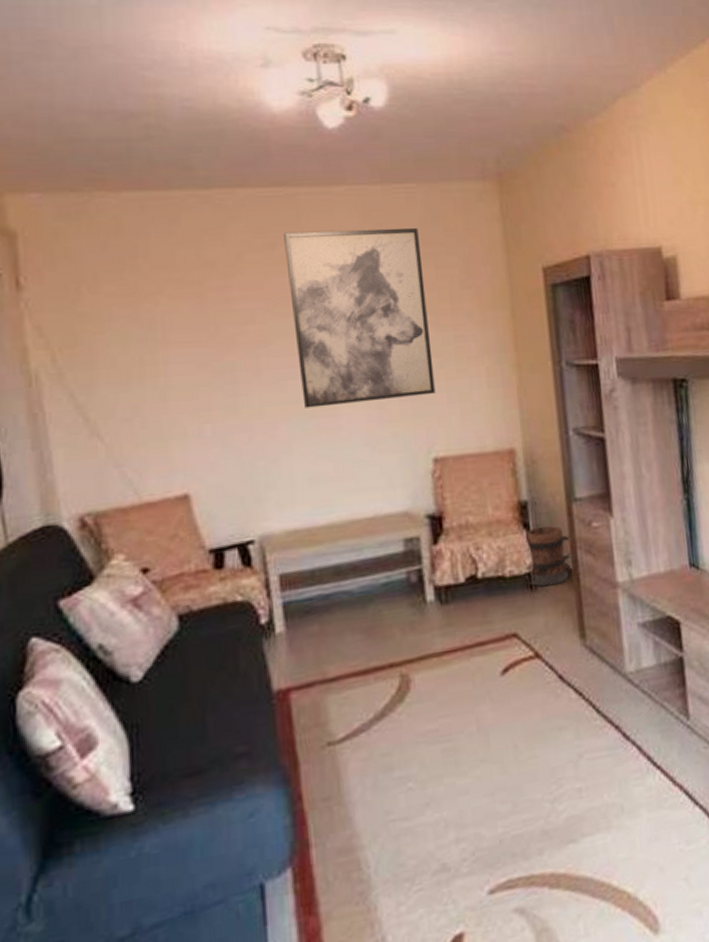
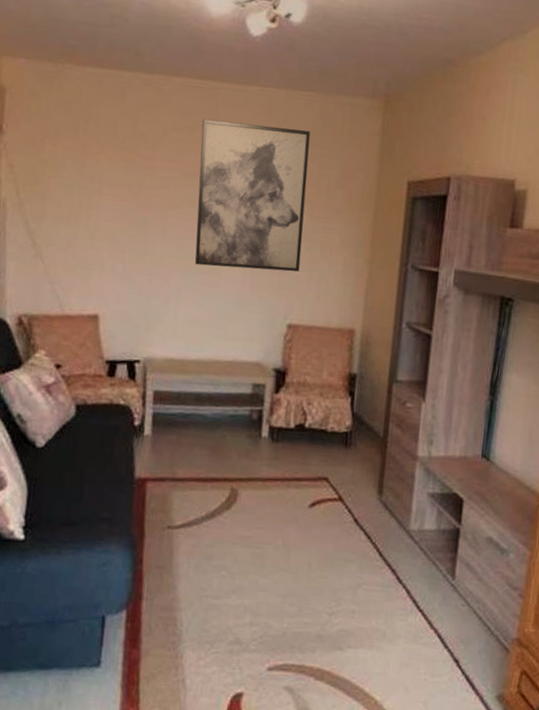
wooden barrel: present [525,525,573,587] -> none [345,397,387,447]

